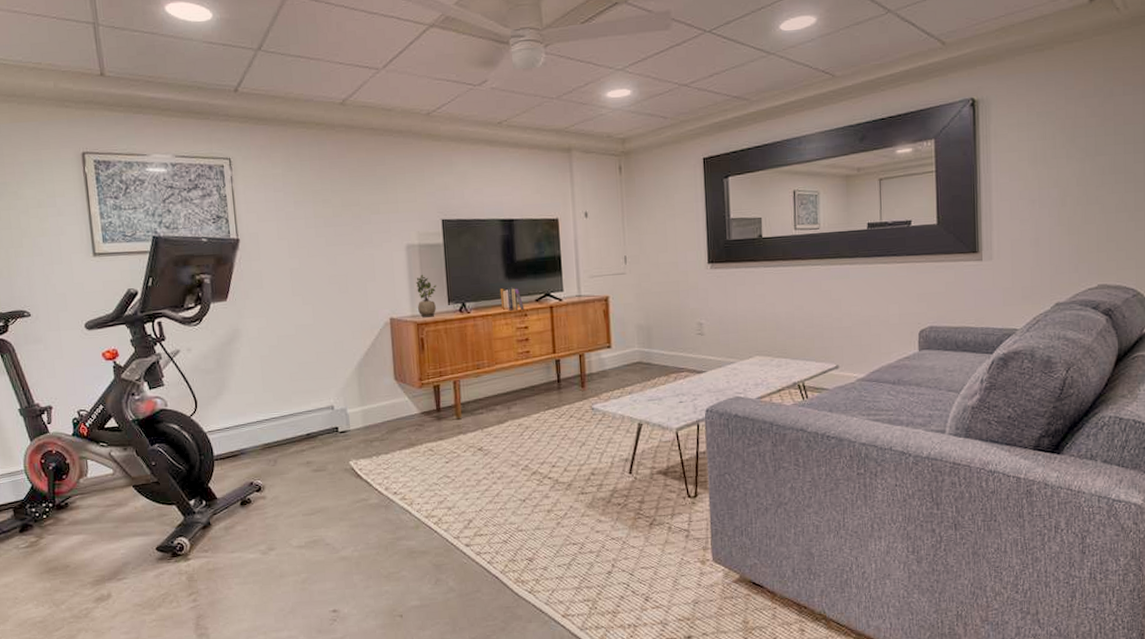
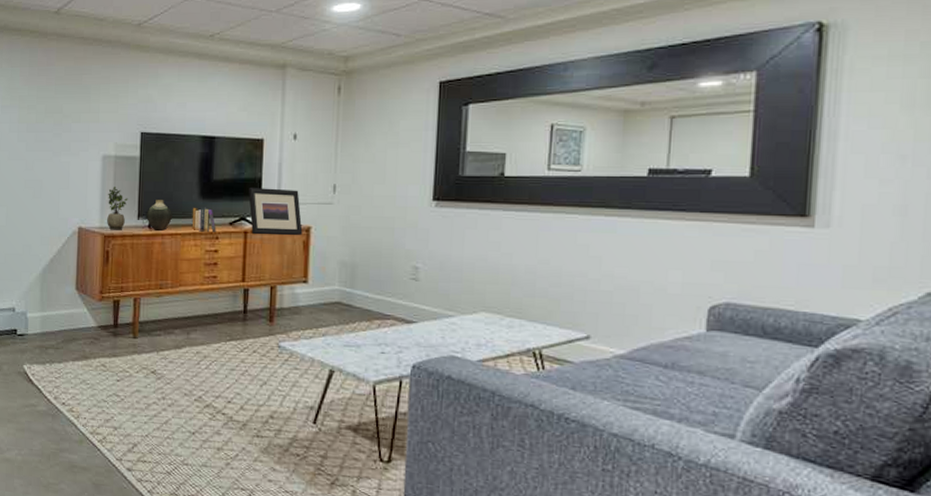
vase: none [456,284,482,315] -> present [146,200,172,232]
picture frame: none [550,264,602,308] -> present [249,188,303,235]

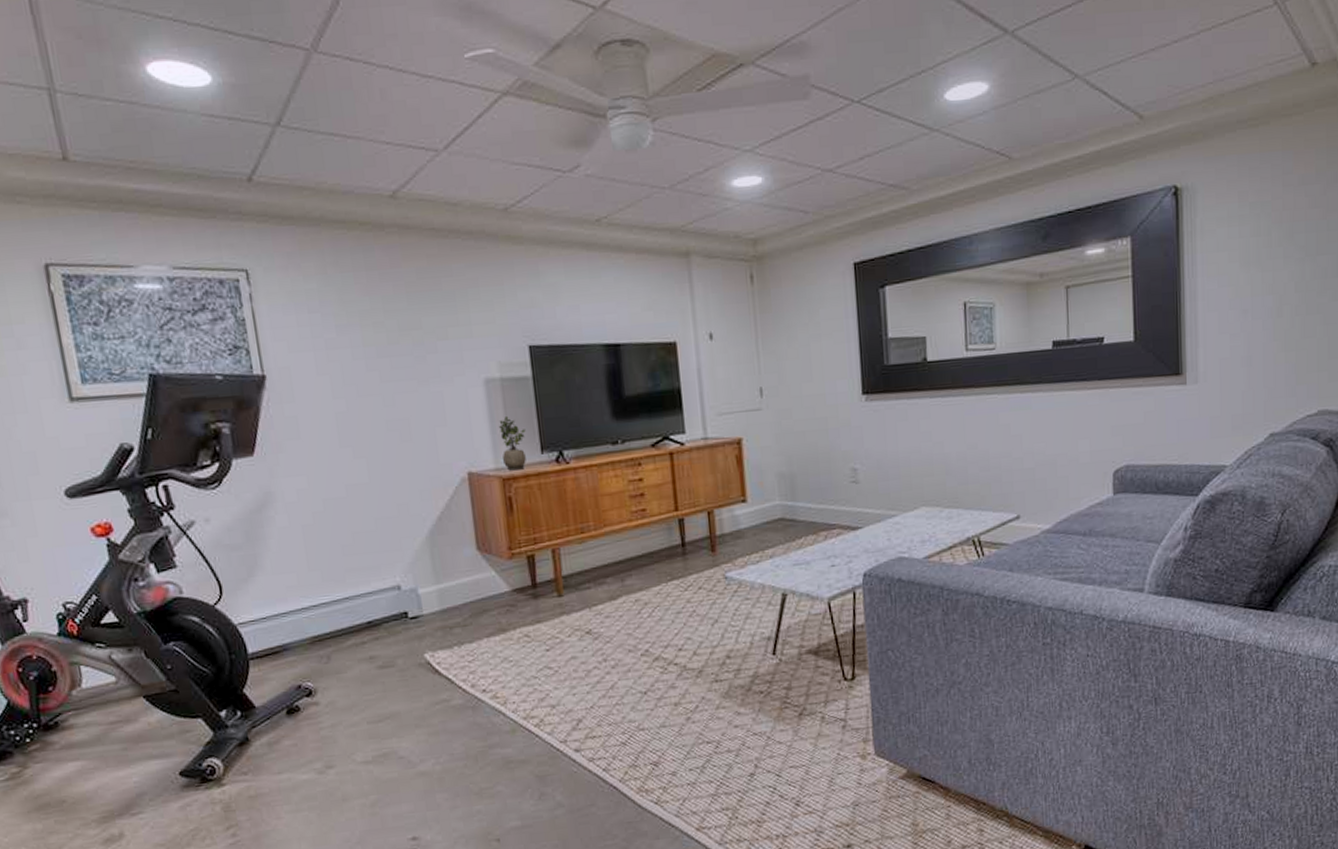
vase: present [146,200,172,232] -> none [551,426,583,466]
books: present [192,207,216,233] -> none [605,429,638,462]
picture frame: present [249,188,303,235] -> none [668,398,734,454]

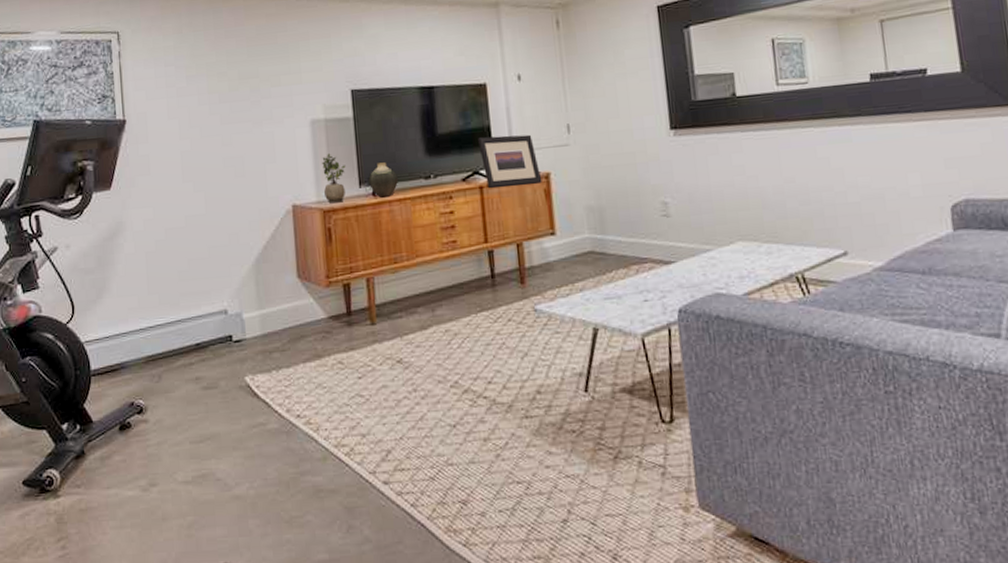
vase: none [551,426,583,466] -> present [368,162,398,199]
picture frame: none [668,398,734,454] -> present [478,134,542,188]

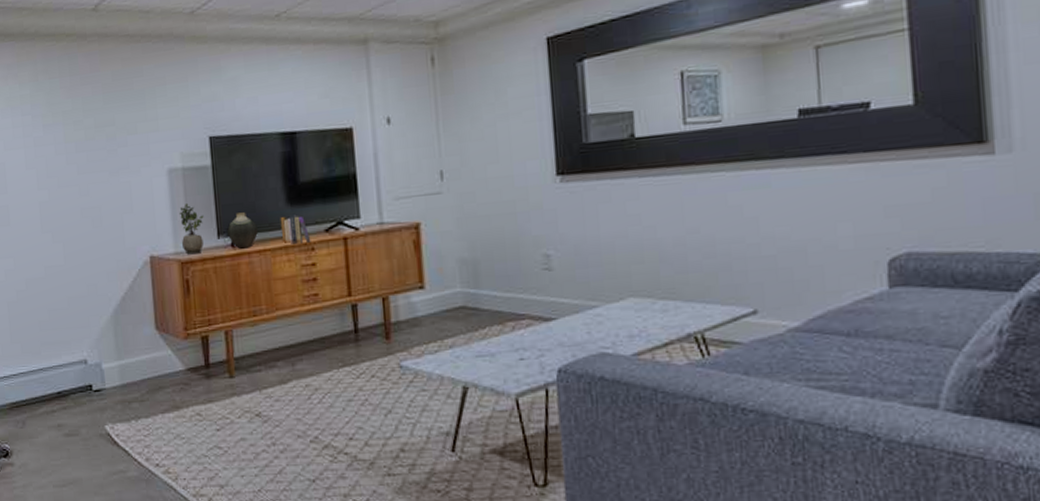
books: none [419,165,449,195] -> present [280,215,311,246]
picture frame: present [478,134,542,188] -> none [343,182,411,239]

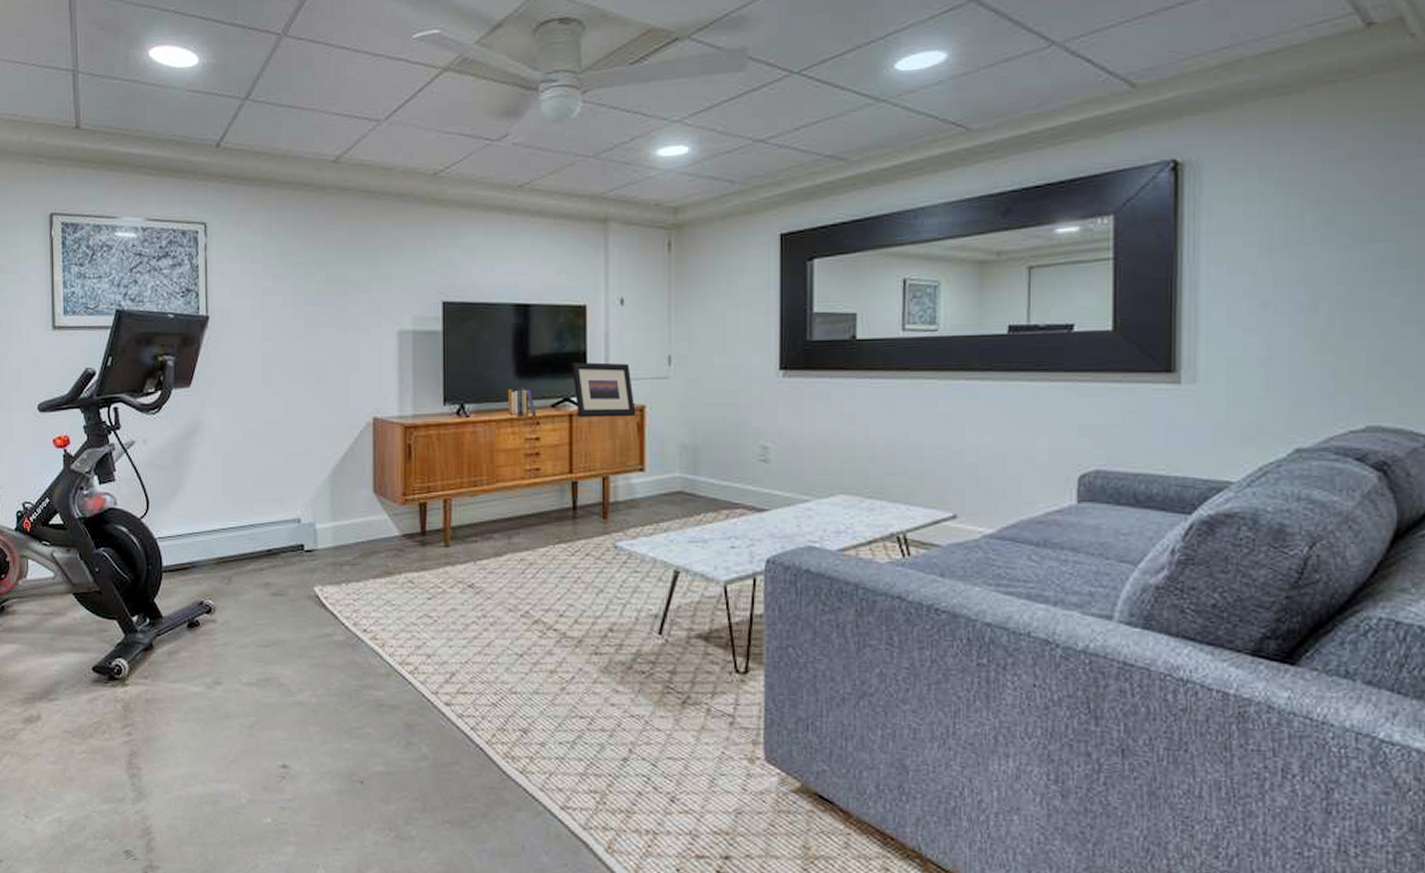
potted plant: present [178,204,204,255] -> none [406,368,431,419]
vase: present [227,212,258,250] -> none [454,381,484,419]
picture frame: none [343,182,411,239] -> present [572,362,636,416]

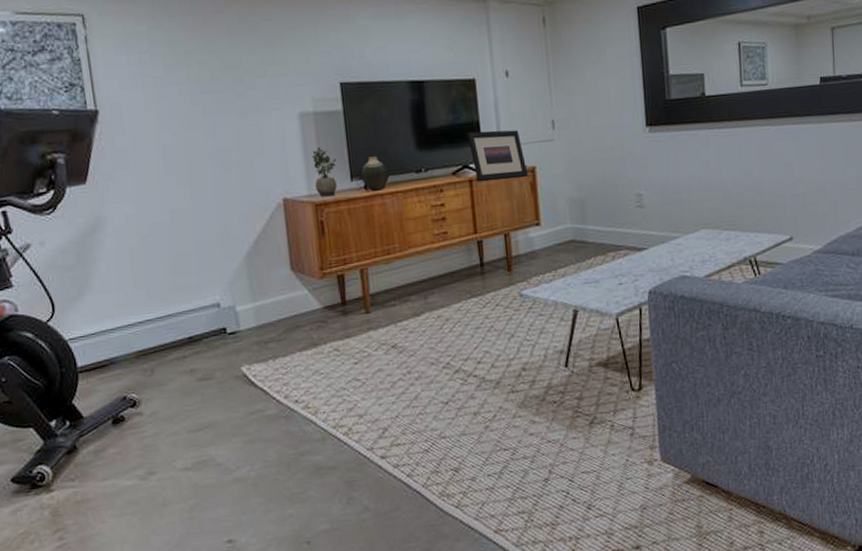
potted plant: none [406,368,431,419] -> present [311,147,337,197]
vase: none [454,381,484,419] -> present [360,156,390,192]
books: present [507,387,537,418] -> none [410,159,440,188]

